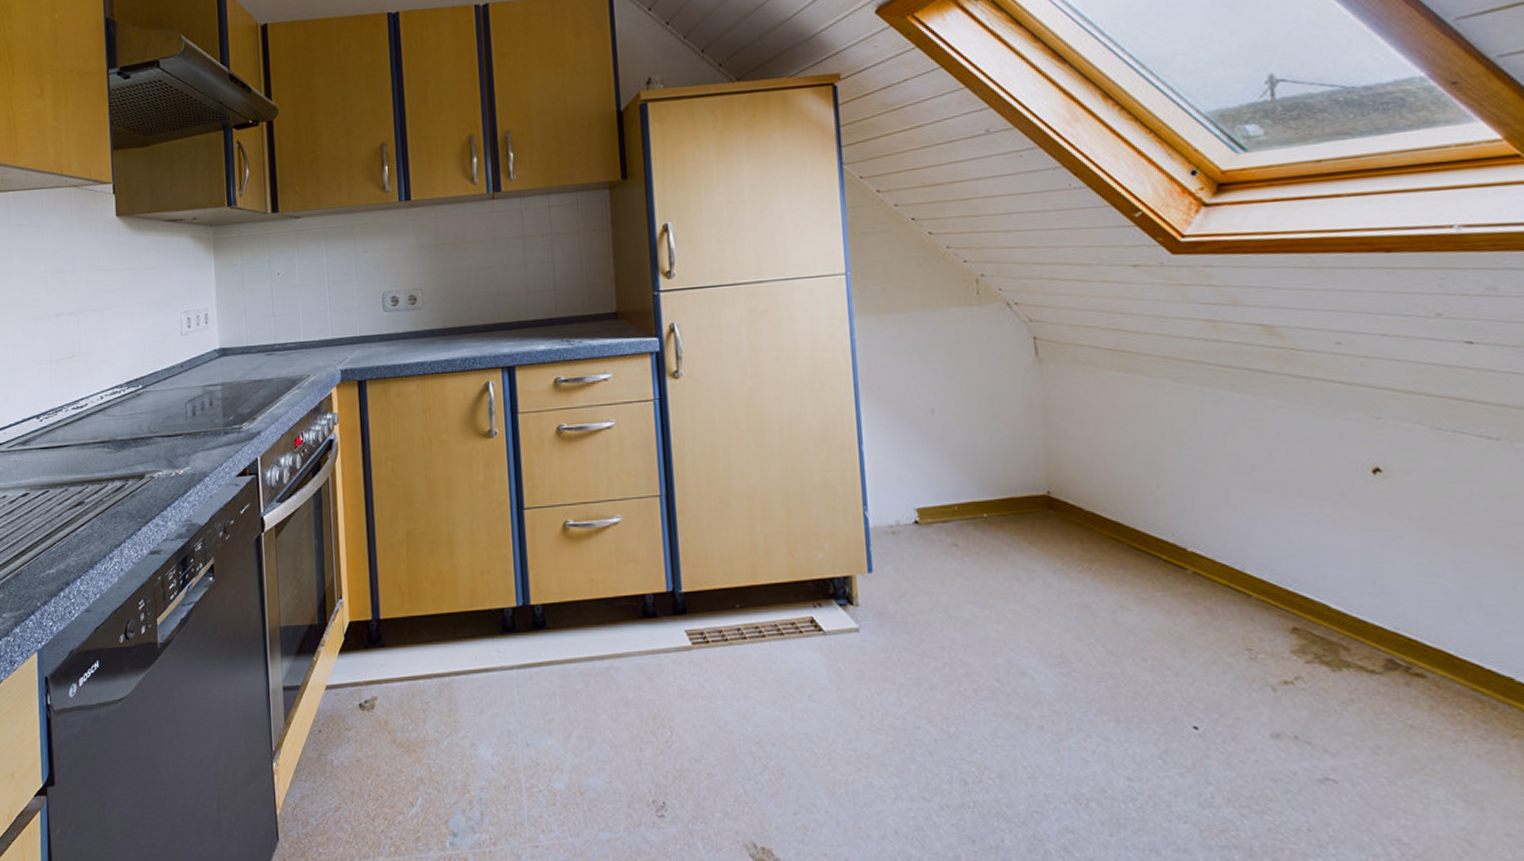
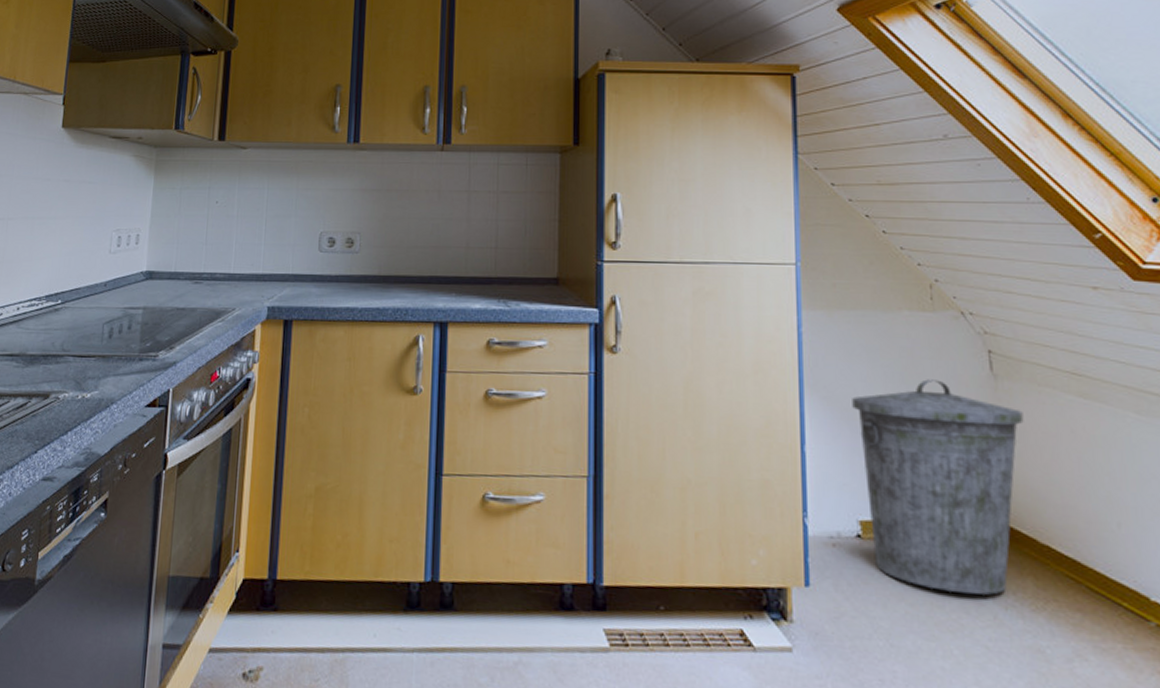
trash can: none [905,370,1068,563] -> present [852,379,1024,595]

